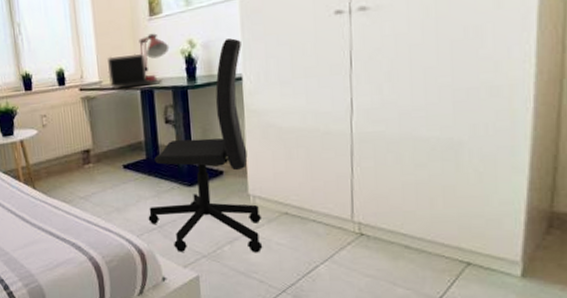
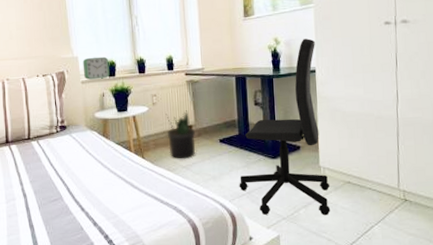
planter: none [58,132,95,189] -> present [166,110,196,159]
laptop: present [108,53,162,88] -> none [209,47,253,75]
desk lamp: present [139,33,170,81] -> none [235,31,259,70]

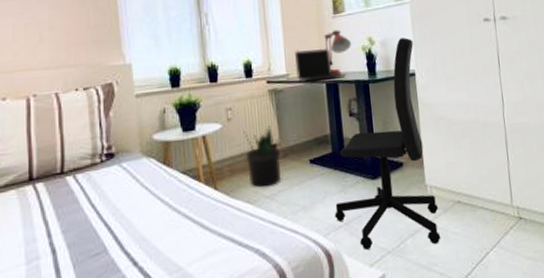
alarm clock: present [82,56,110,80] -> none [137,63,173,93]
laptop: none [209,47,253,75] -> present [295,48,346,81]
desk lamp: none [235,31,259,70] -> present [324,30,352,75]

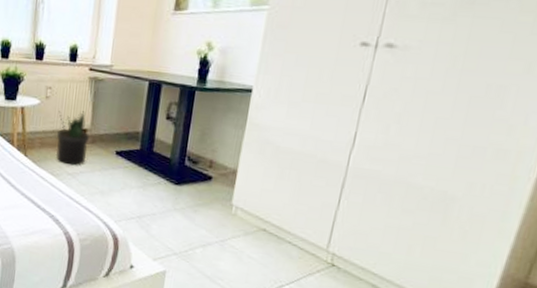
laptop: present [295,48,346,81] -> none [120,42,173,80]
desk lamp: present [324,30,352,75] -> none [156,28,187,76]
office chair: present [334,38,441,250] -> none [129,48,260,262]

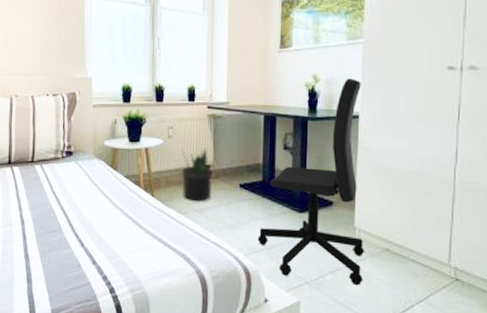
office chair: none [129,48,260,262] -> present [258,79,365,286]

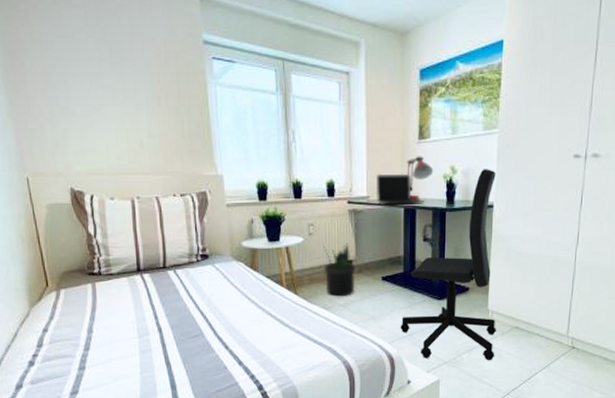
laptop: none [235,80,285,113] -> present [375,173,424,206]
desk lamp: none [267,64,295,108] -> present [407,156,434,201]

